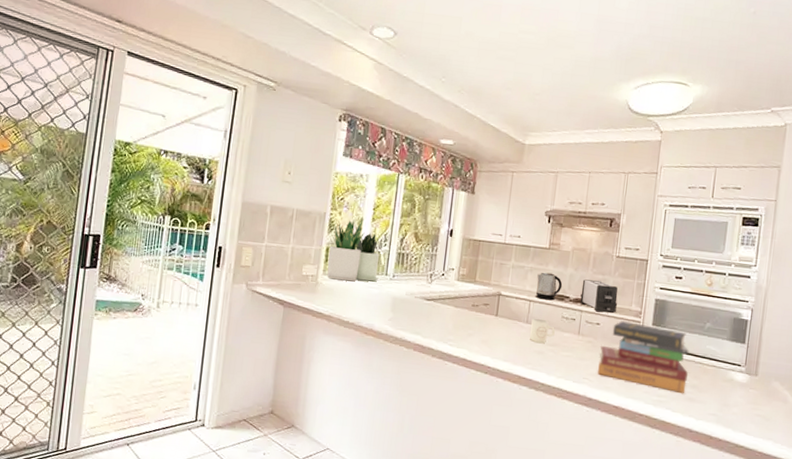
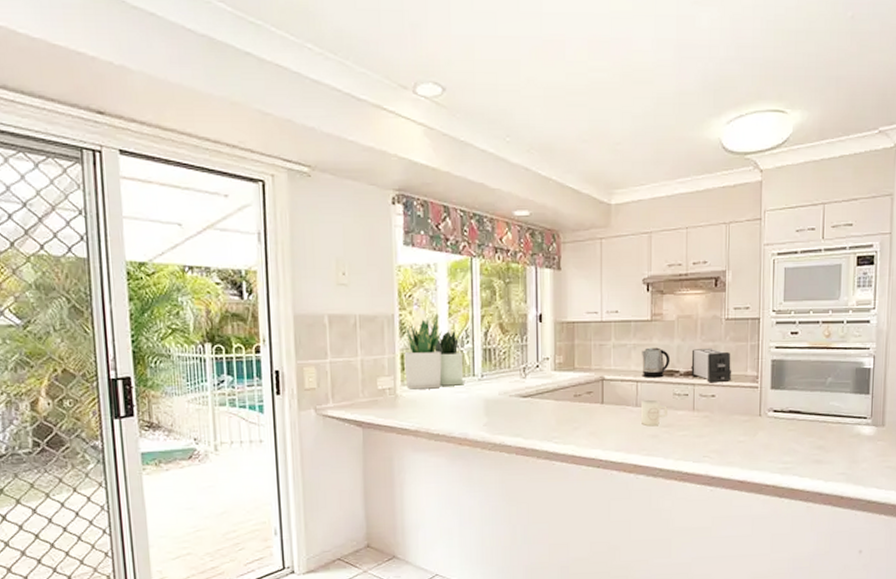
books: present [598,321,689,393] -> none [717,388,813,456]

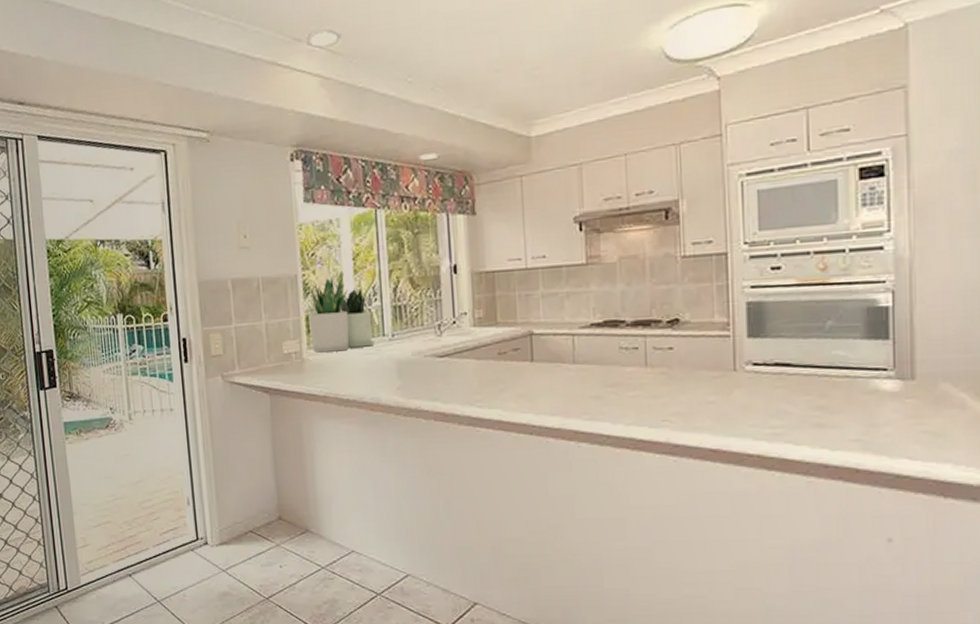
mug: present [640,399,667,426] -> none [578,354,613,385]
kettle: present [642,347,671,378] -> none [577,294,613,331]
toaster: present [691,349,732,383] -> none [639,293,694,333]

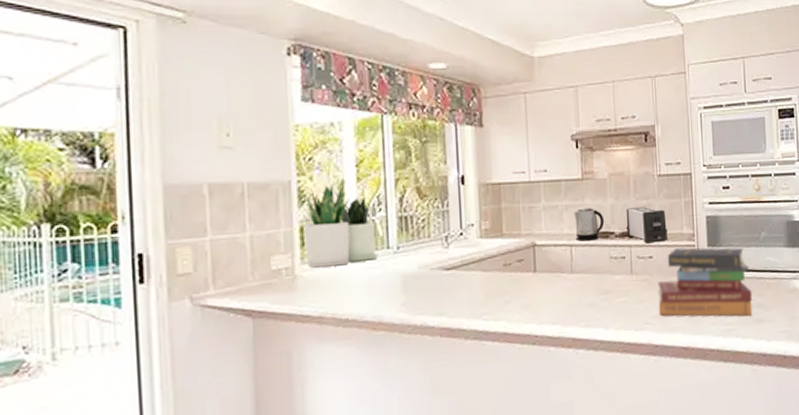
kettle: none [577,294,613,331] -> present [574,208,605,242]
toaster: none [639,293,694,333] -> present [626,207,668,244]
books: none [678,337,810,419] -> present [657,247,753,317]

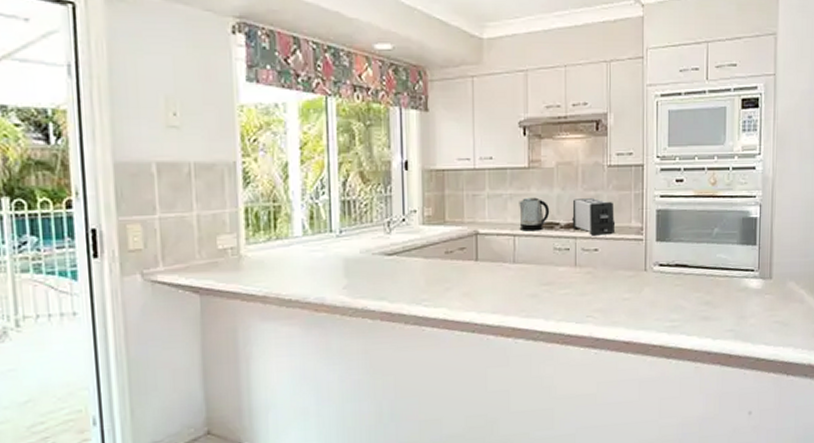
planter: present [304,181,350,268] -> none [248,163,294,249]
planter: present [340,196,379,262] -> none [284,179,321,244]
books: present [657,247,753,317] -> none [601,241,700,313]

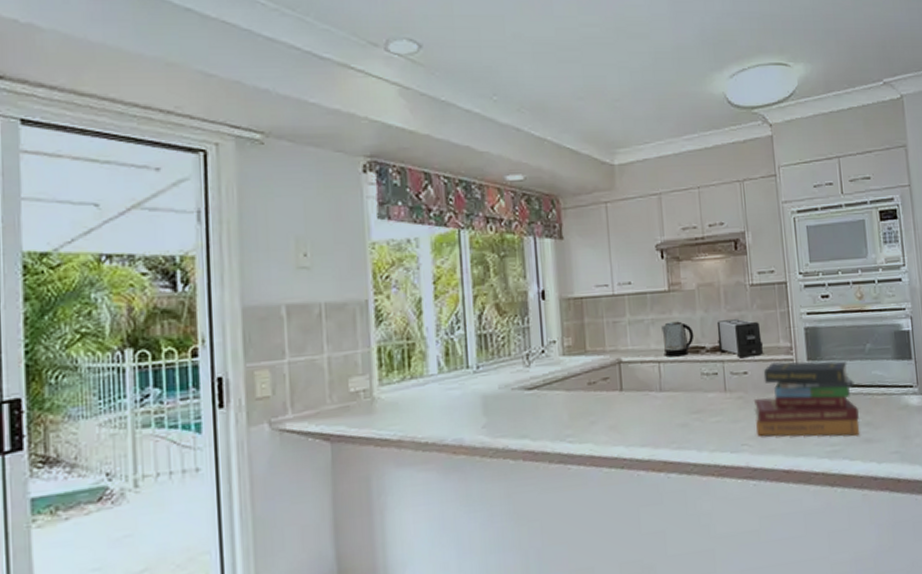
books: none [601,241,700,313] -> present [753,361,860,437]

